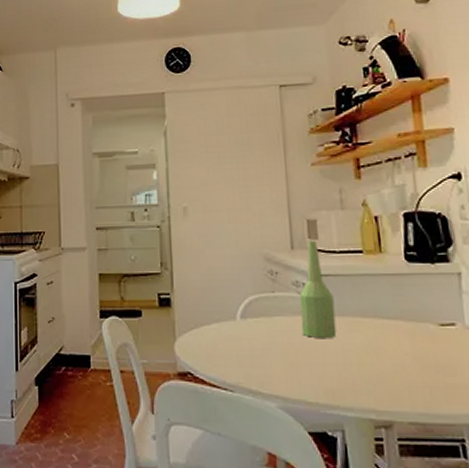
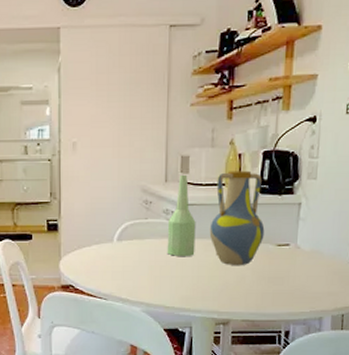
vase: none [351,235,421,351] -> present [209,170,265,266]

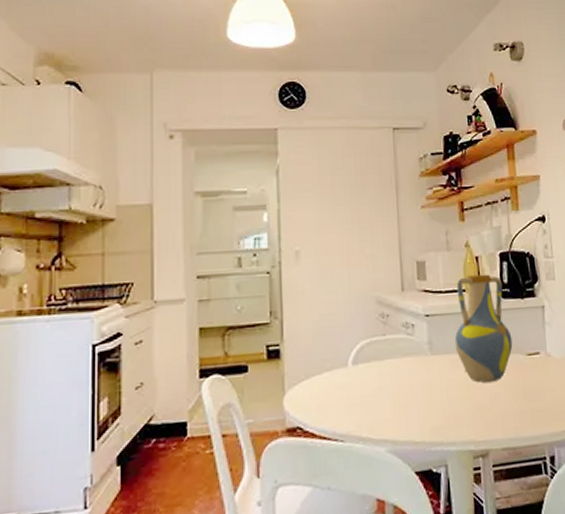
bottle: present [167,174,196,256] -> none [408,281,442,378]

